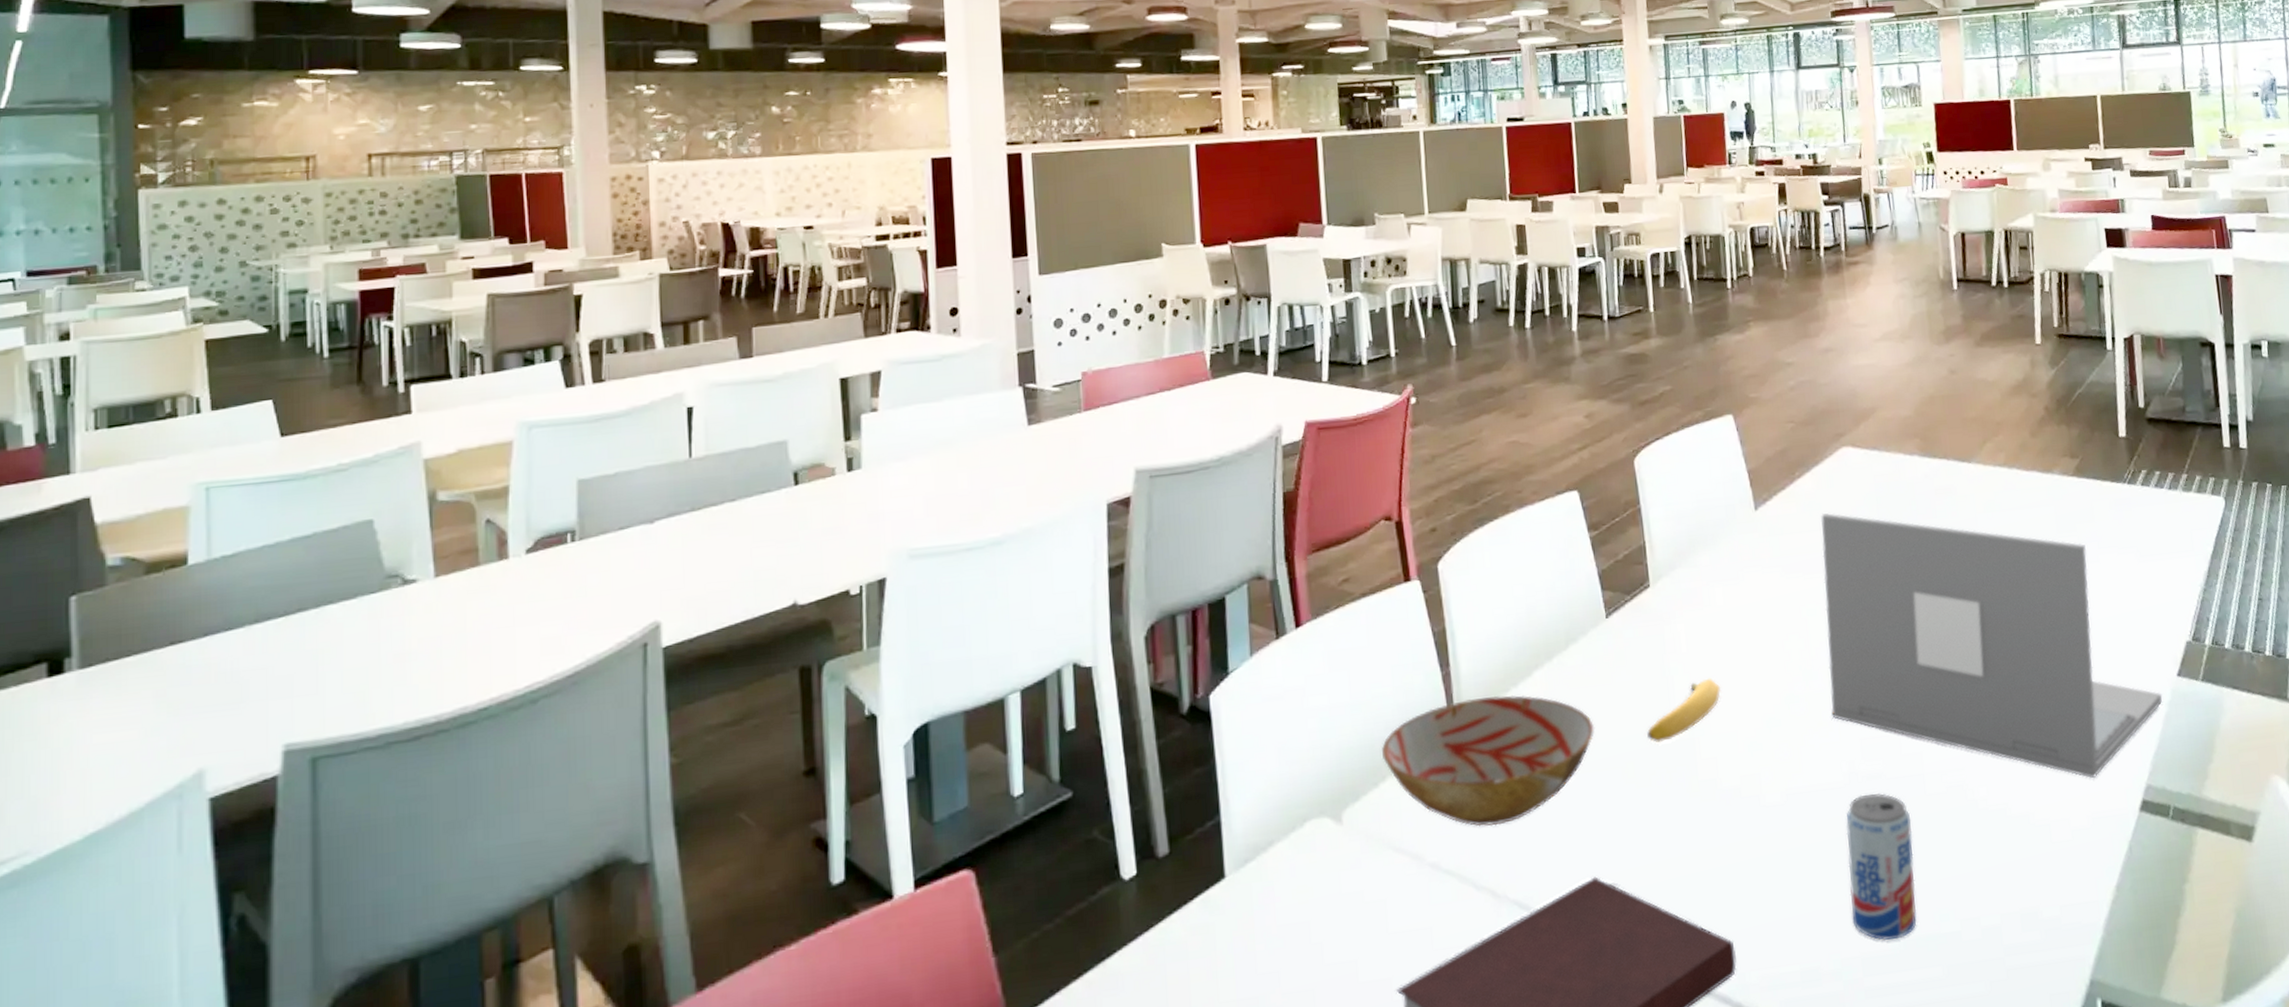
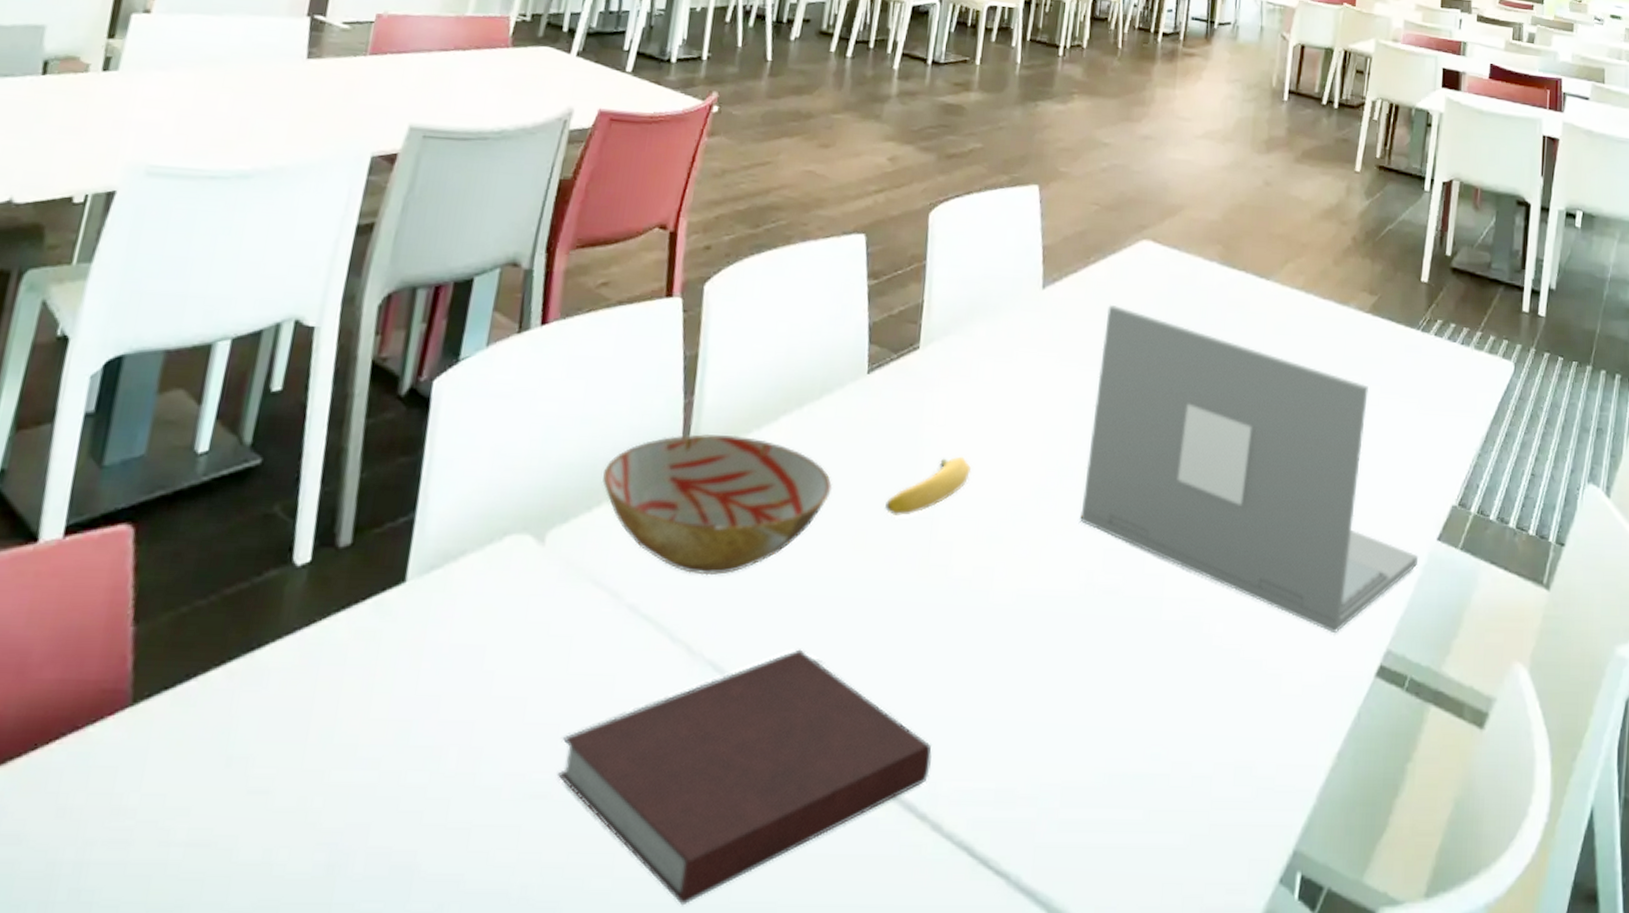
beverage can: present [1846,793,1917,940] -> none [1059,609,1140,772]

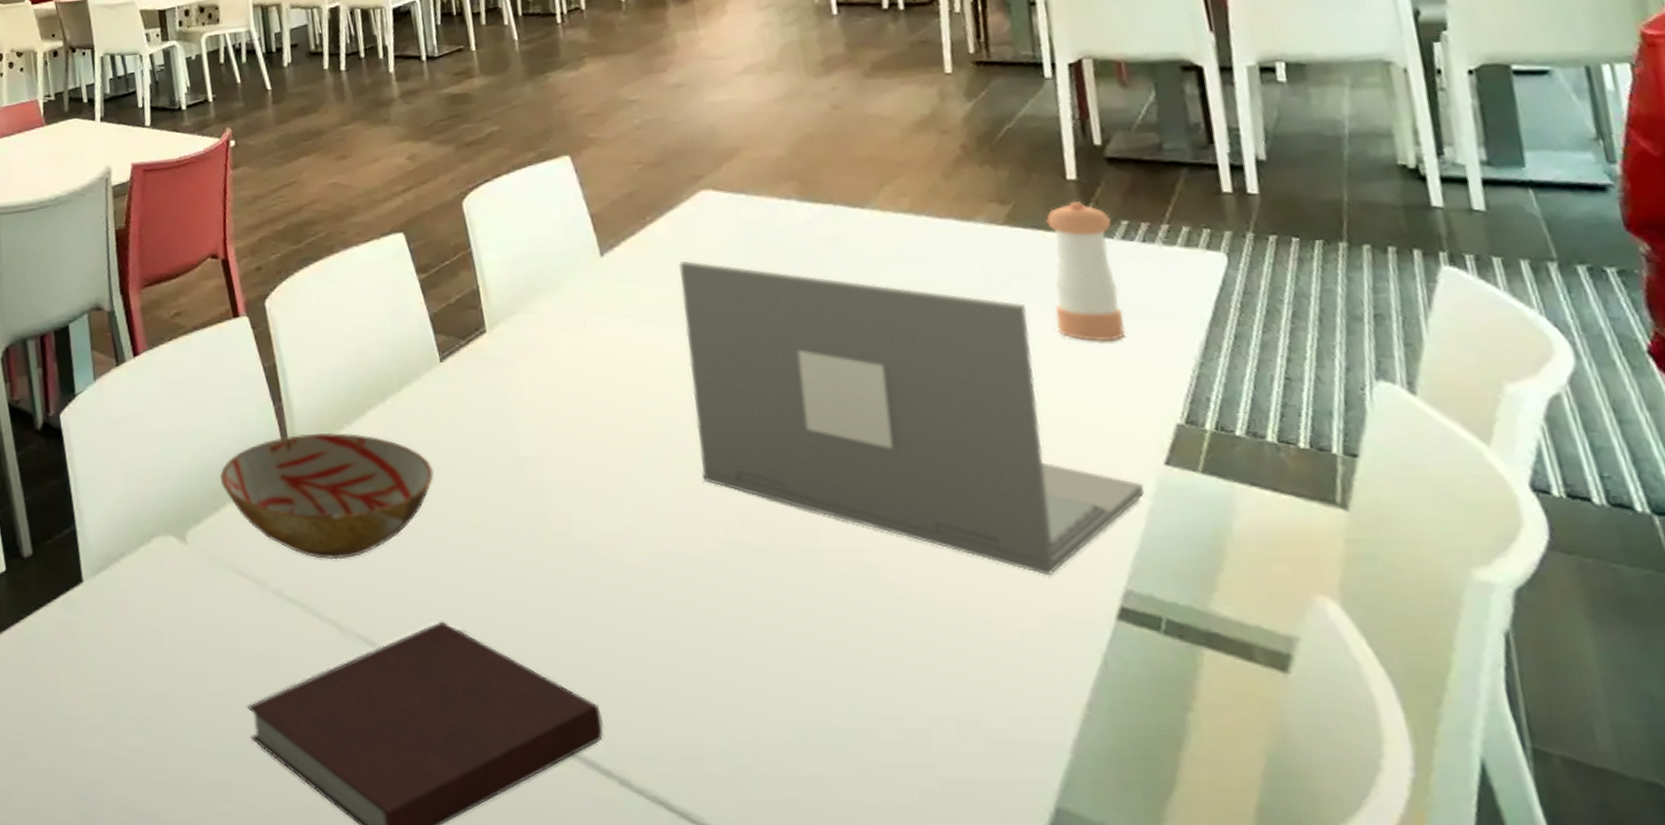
banana: present [885,456,972,517] -> none [491,429,572,493]
pepper shaker: none [1388,302,1445,428] -> present [1046,202,1126,341]

